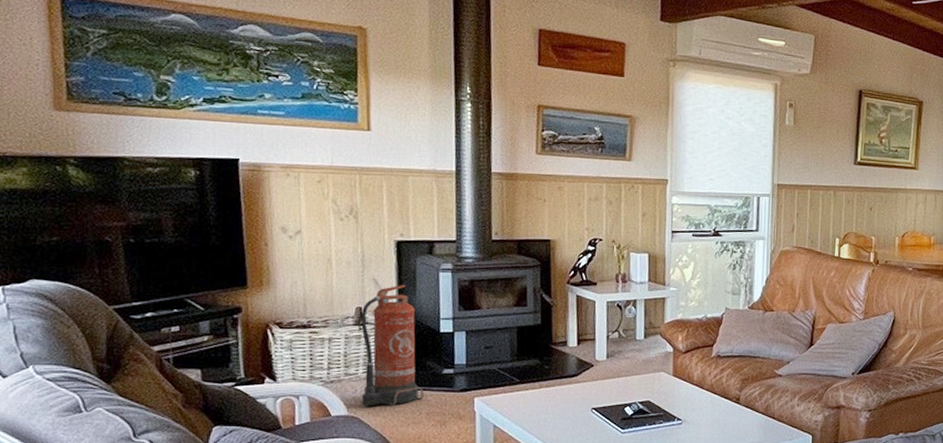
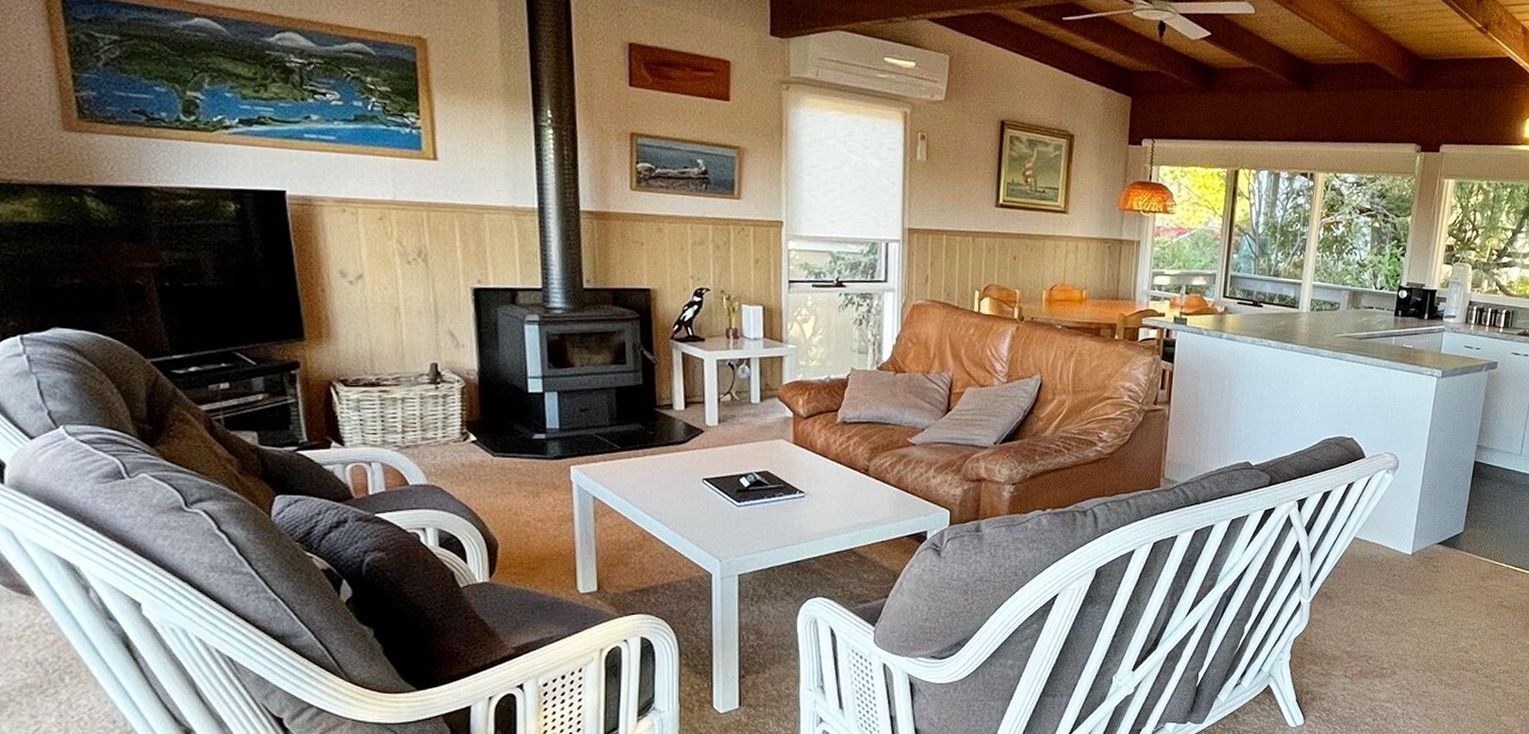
fire extinguisher: present [360,285,424,406] -> none [436,338,513,475]

